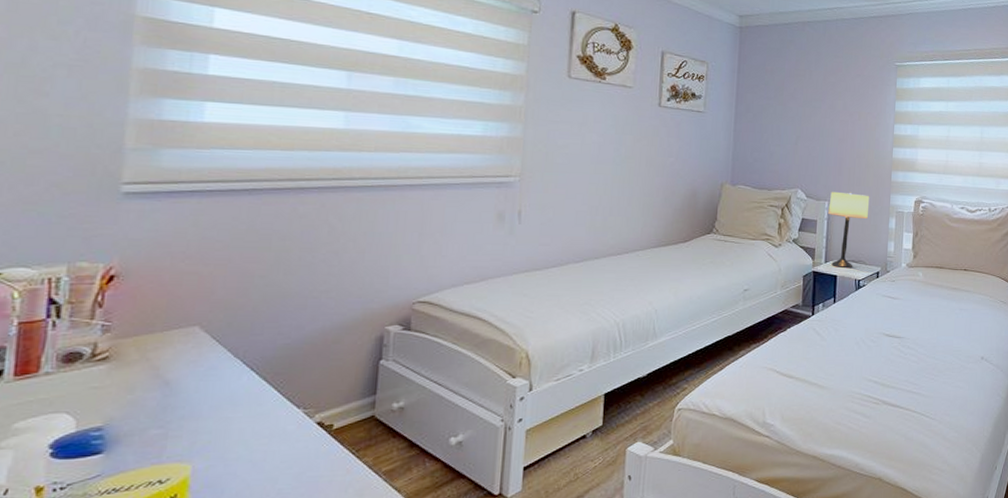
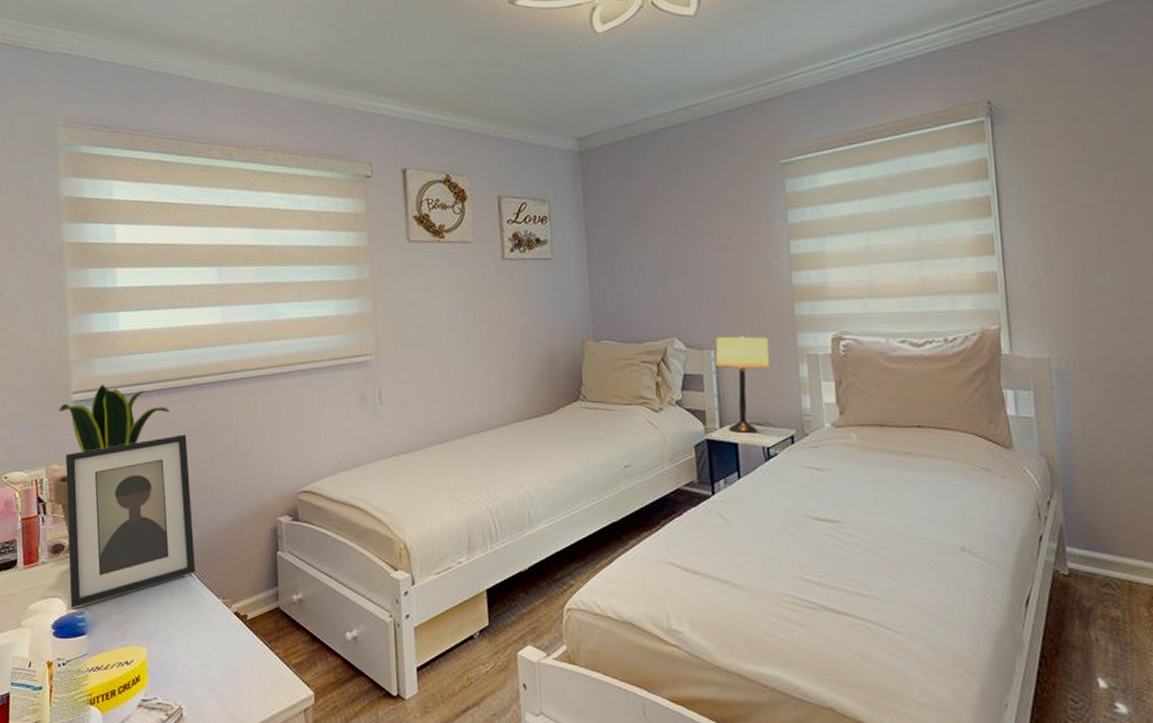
potted plant: none [75,177,263,341] -> present [53,384,170,534]
picture frame: none [82,238,281,424] -> present [66,434,195,608]

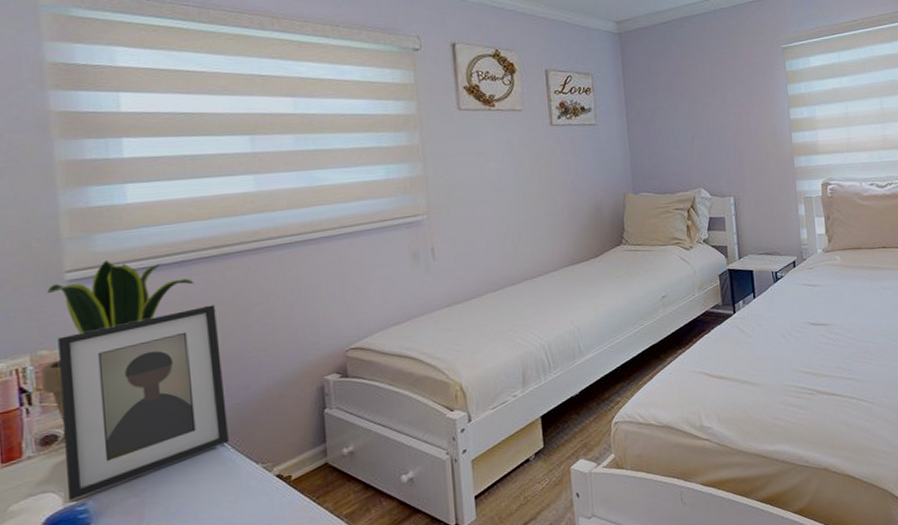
table lamp: present [715,335,769,434] -> none [734,184,776,263]

